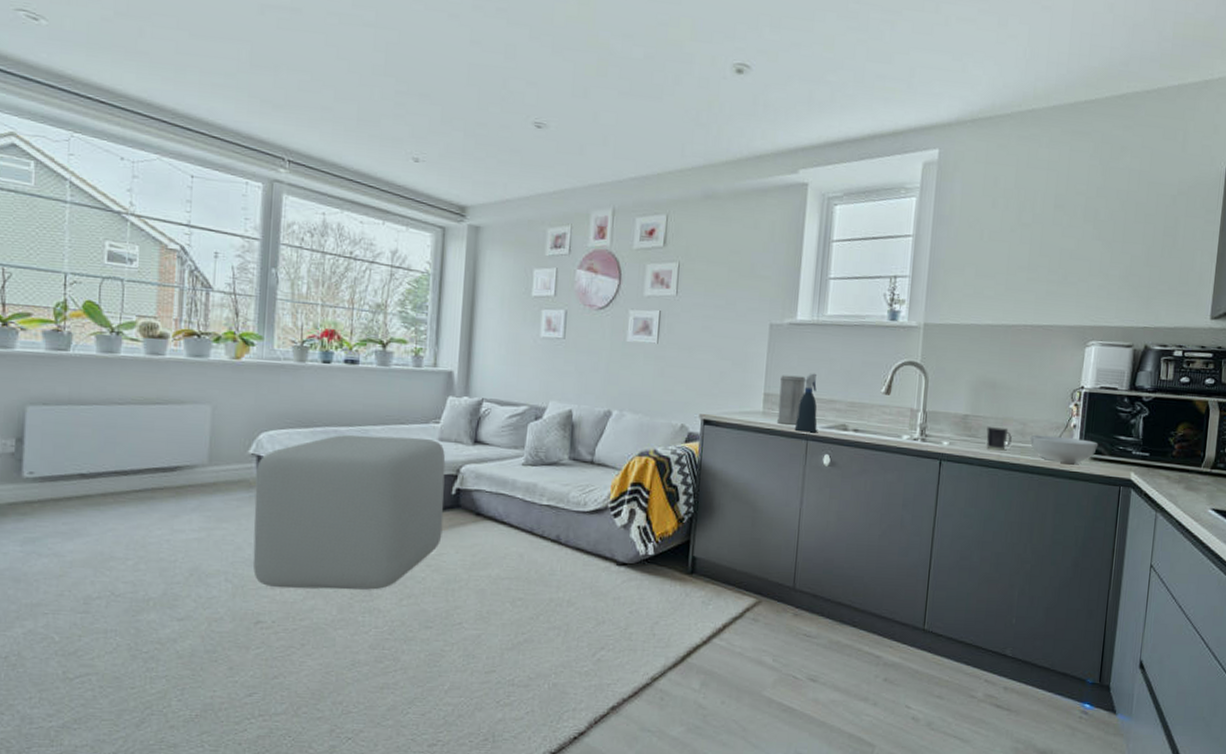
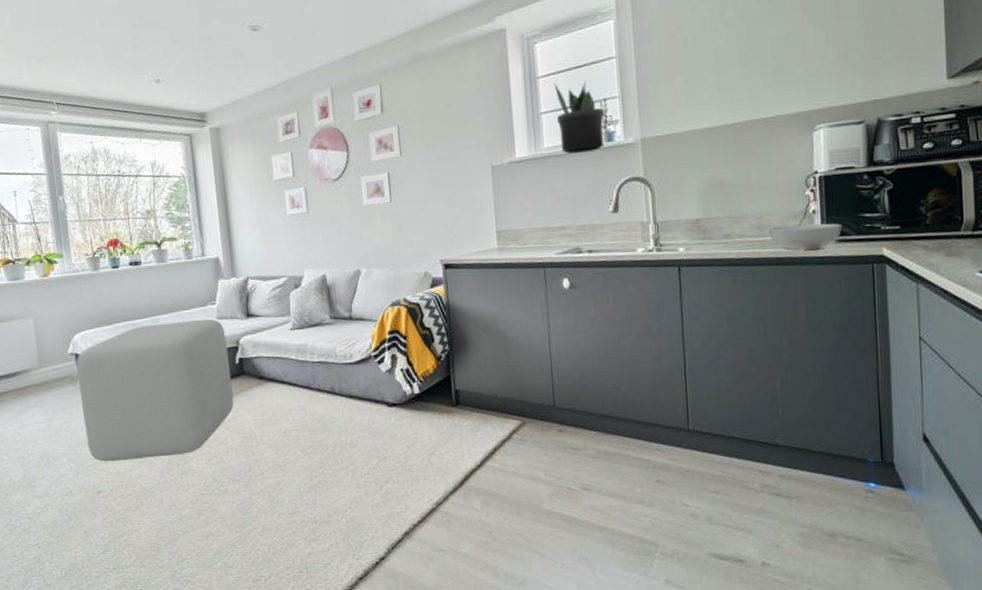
canister: present [777,375,806,426] -> none [510,209,535,258]
spray bottle: present [794,373,817,433] -> none [530,204,553,262]
planter: none [844,249,893,328] -> present [553,81,605,154]
mug: present [986,426,1012,451] -> none [721,224,749,250]

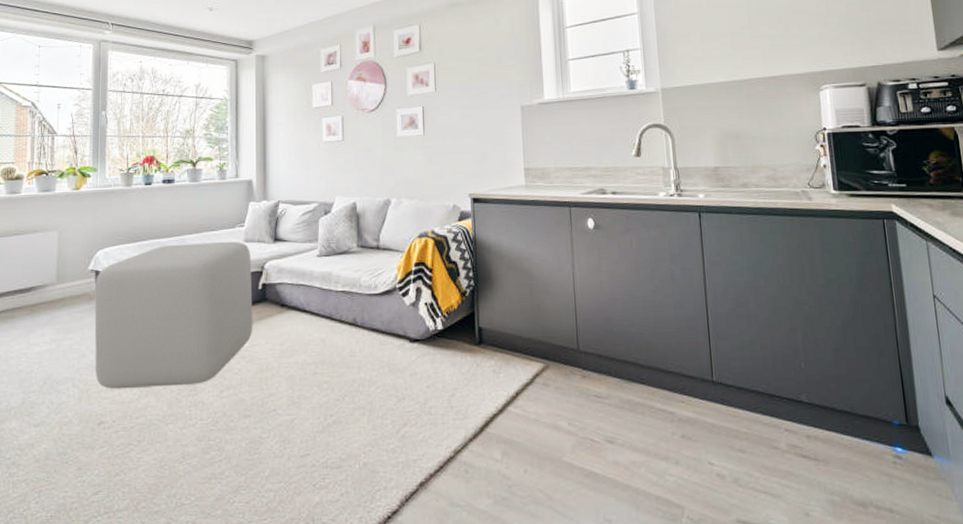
planter: present [553,81,605,154] -> none [580,33,628,99]
bowl: present [768,223,843,251] -> none [782,177,853,203]

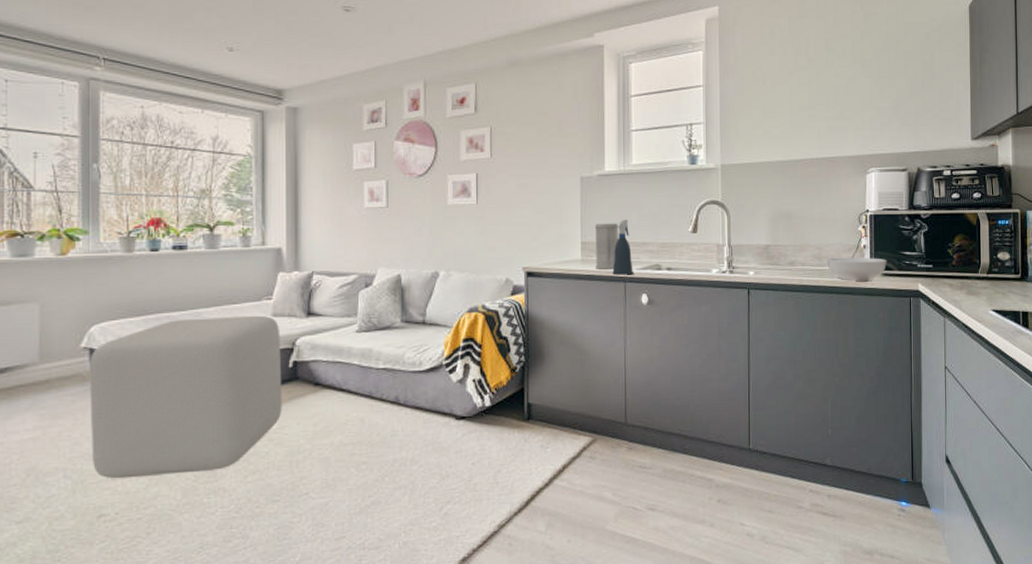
canister: none [537,149,561,196] -> present [595,223,619,271]
spray bottle: none [556,145,578,200] -> present [612,219,633,275]
bowl: none [782,177,853,203] -> present [826,257,887,281]

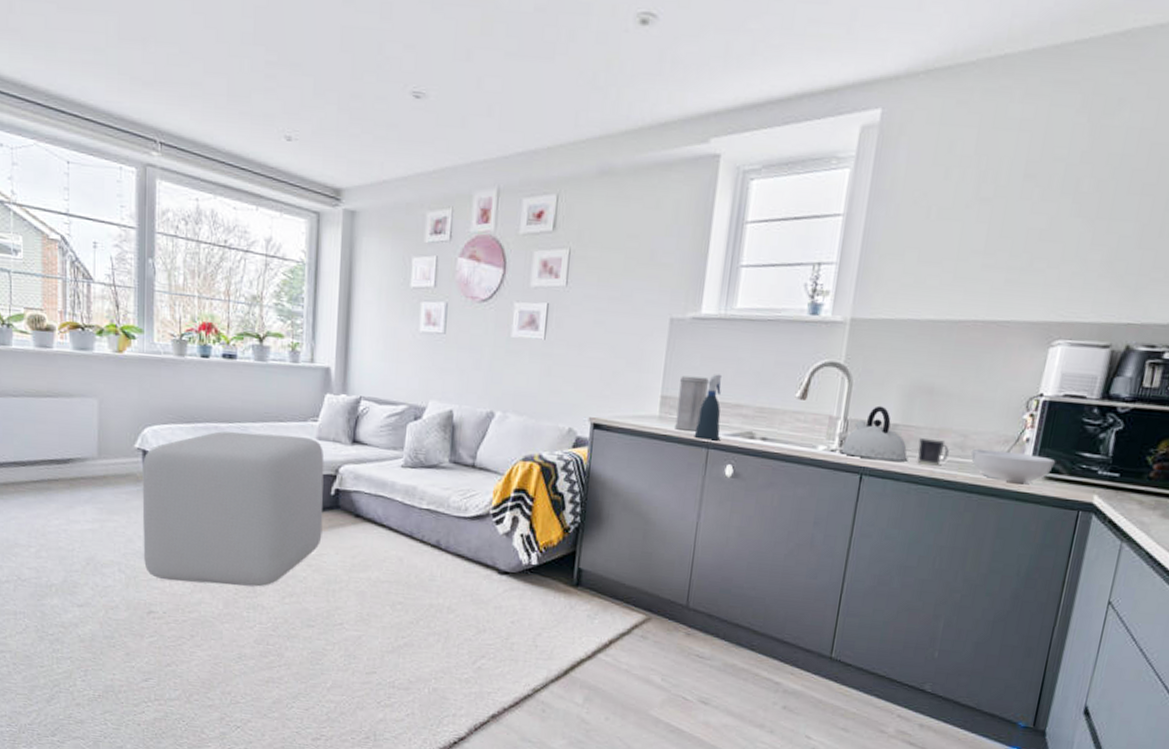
kettle: none [730,231,782,276] -> present [841,405,908,461]
mug: none [787,253,810,276] -> present [917,437,949,466]

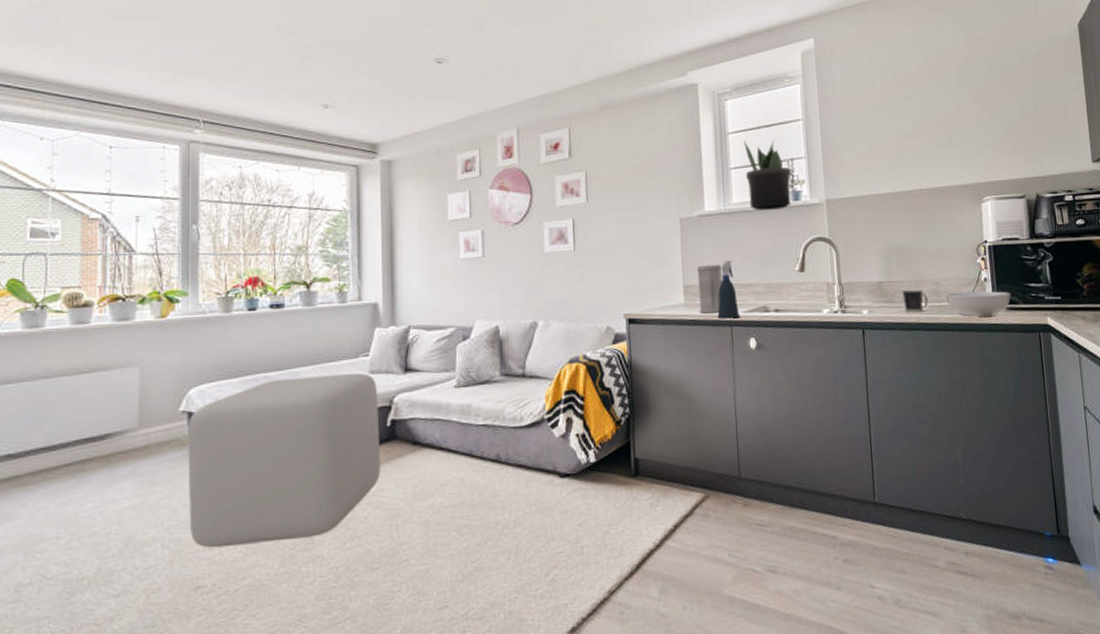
planter: none [756,232,817,323] -> present [743,140,792,210]
kettle: present [841,405,908,461] -> none [842,268,898,315]

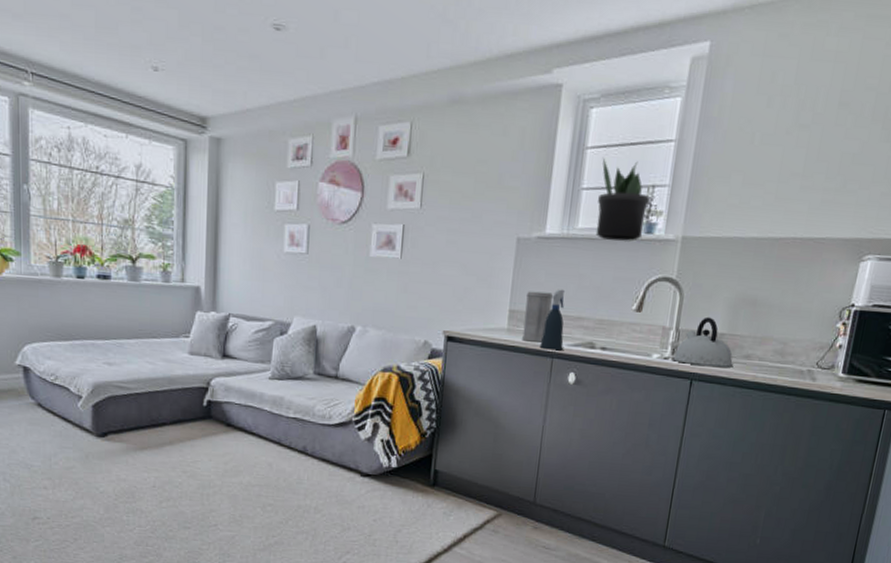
pouf: present [188,372,381,548] -> none [24,348,197,493]
kettle: none [842,268,898,315] -> present [673,316,734,368]
mug: present [902,289,928,314] -> none [742,345,770,372]
bowl: present [944,291,1012,317] -> none [789,354,866,386]

